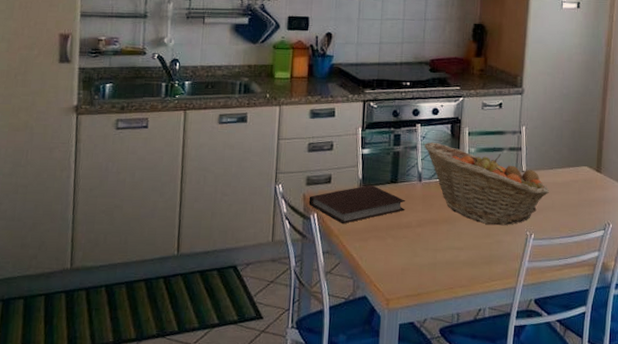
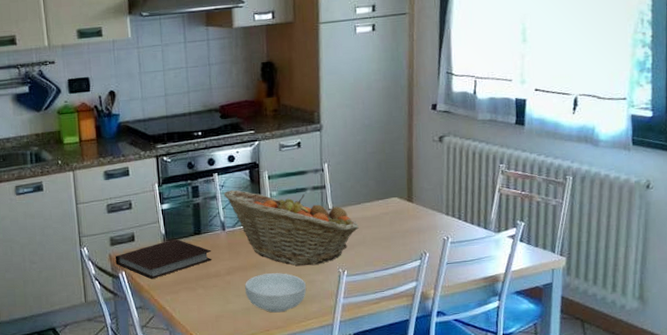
cereal bowl: none [434,229,494,271] -> present [245,273,307,313]

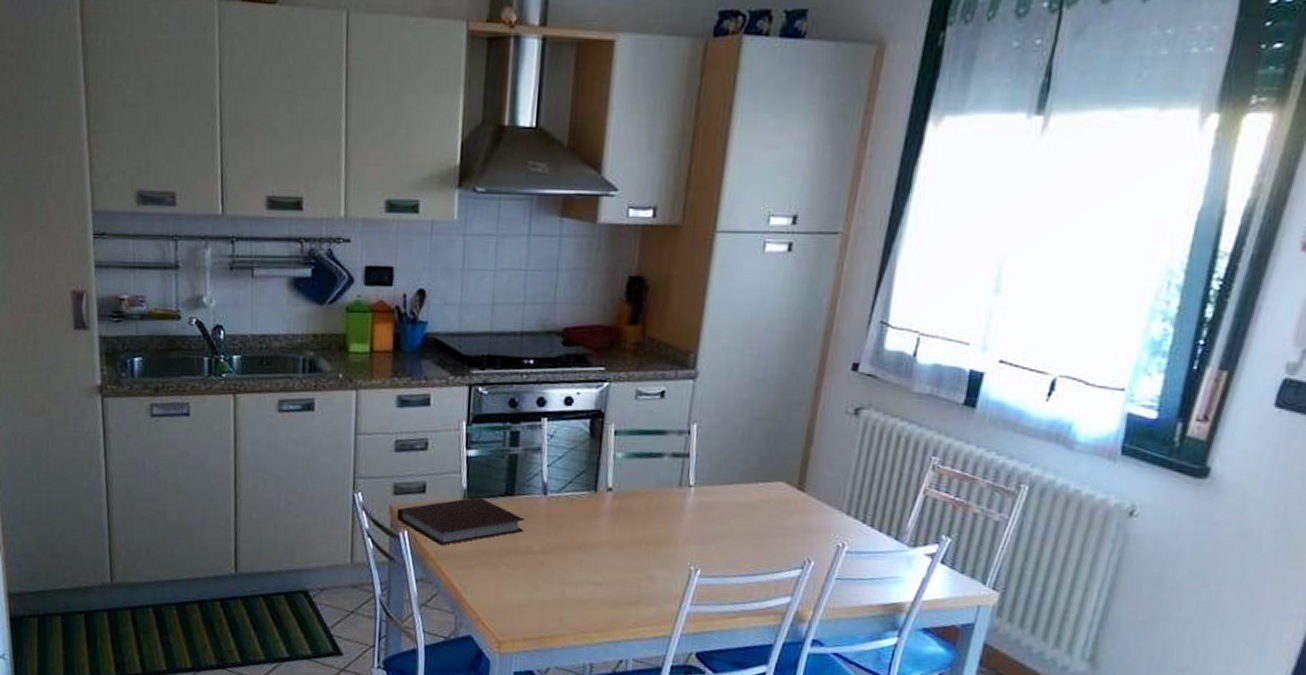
fruit basket: present [223,190,359,266] -> none [551,442,726,556]
cereal bowl: present [245,273,307,313] -> none [562,558,644,612]

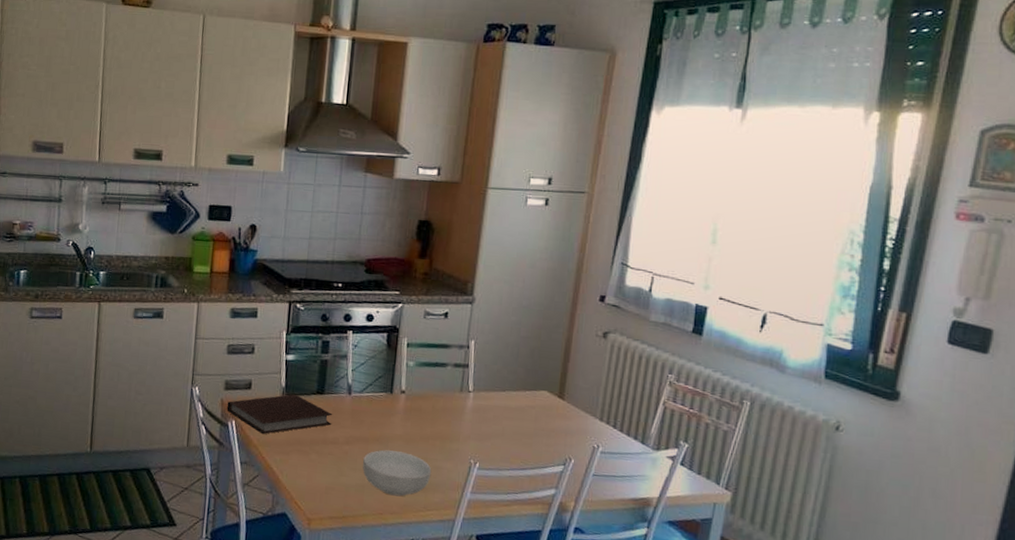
cereal bowl: none [562,558,644,612] -> present [363,450,432,497]

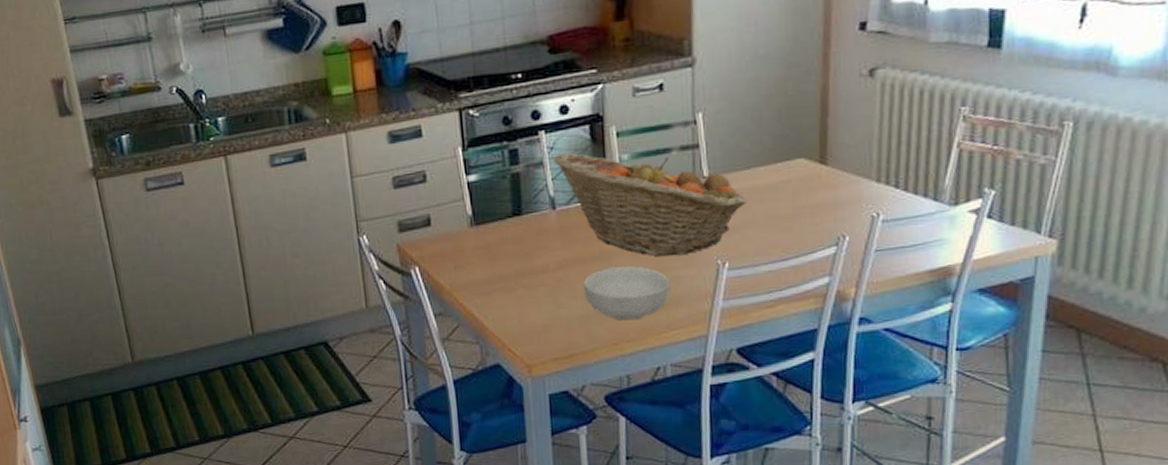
notebook: present [226,394,333,434] -> none [405,222,538,276]
fruit basket: none [355,351,500,451] -> present [553,153,747,256]

